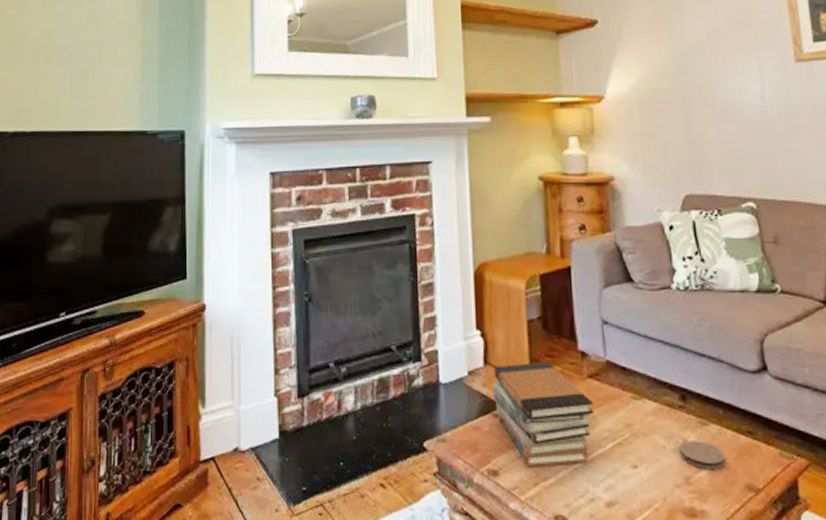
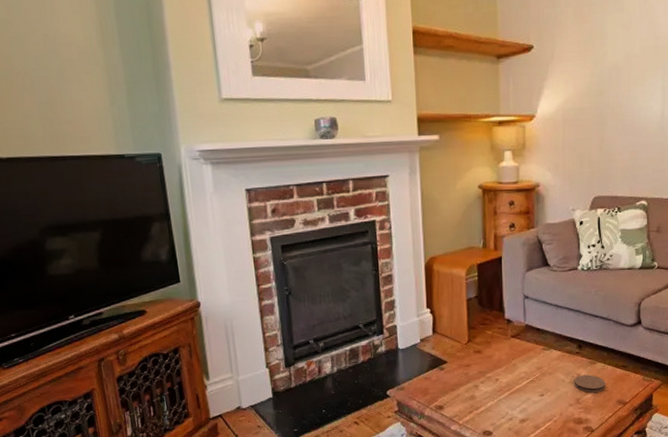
book stack: present [493,361,594,468] -> none [440,328,515,402]

